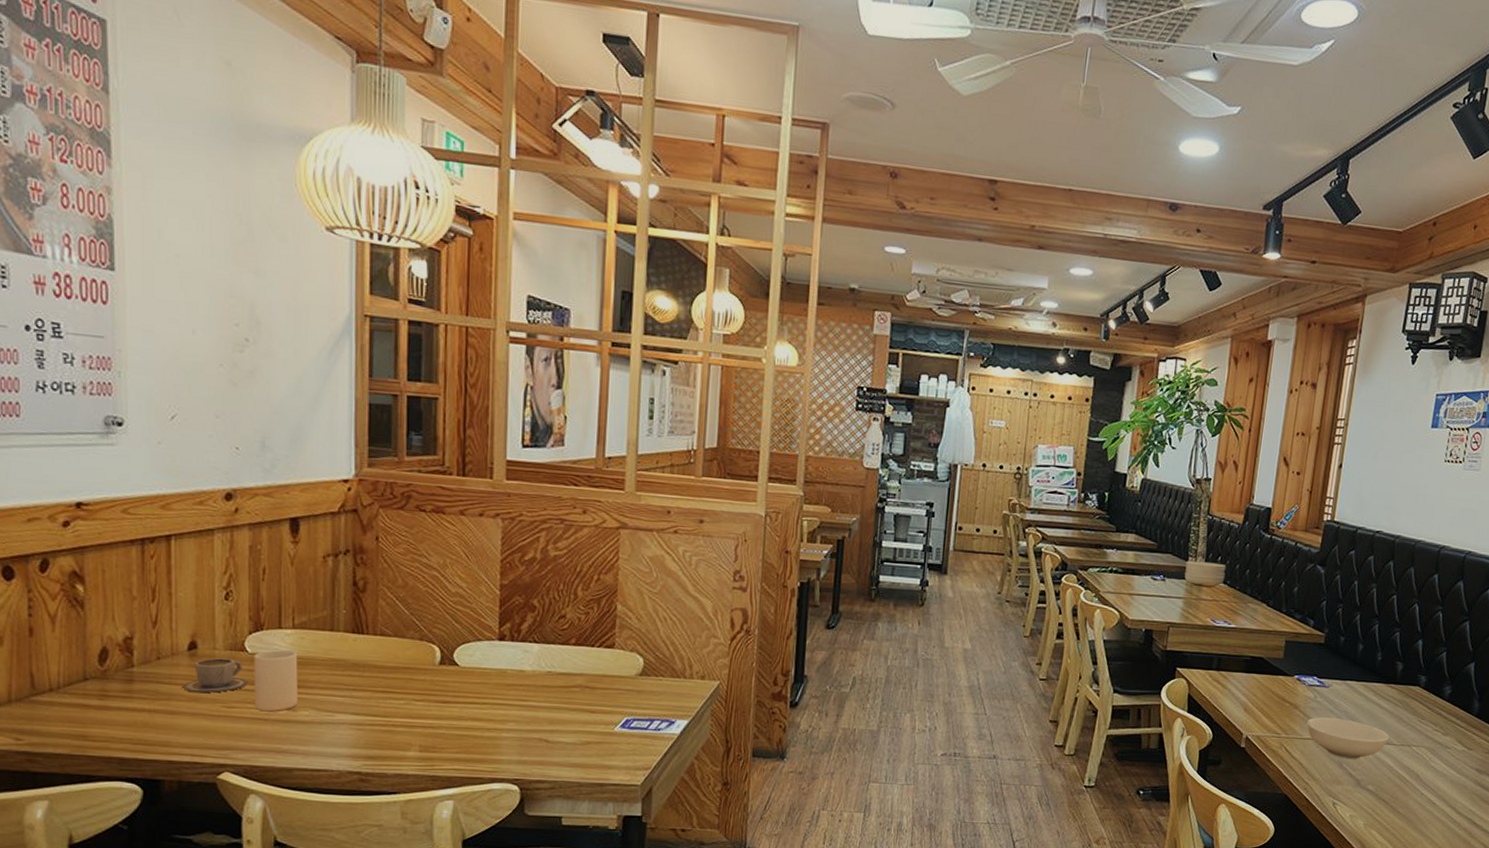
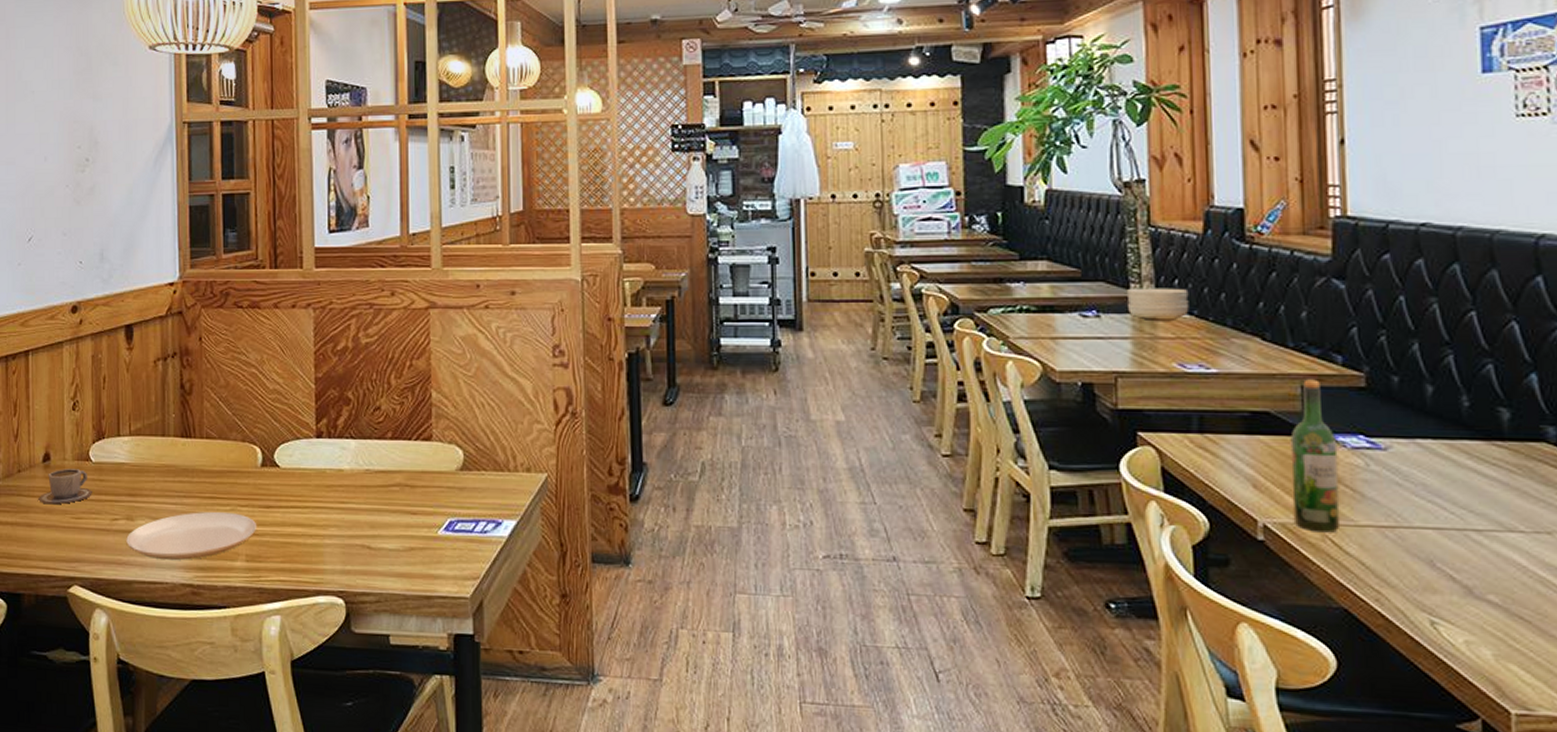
cup: present [253,650,298,712] -> none [97,458,135,522]
plate: none [287,704,433,749] -> present [126,511,257,560]
wine bottle: none [1264,636,1301,743] -> present [1290,379,1341,533]
bowl: present [1307,717,1389,759] -> none [1361,494,1509,555]

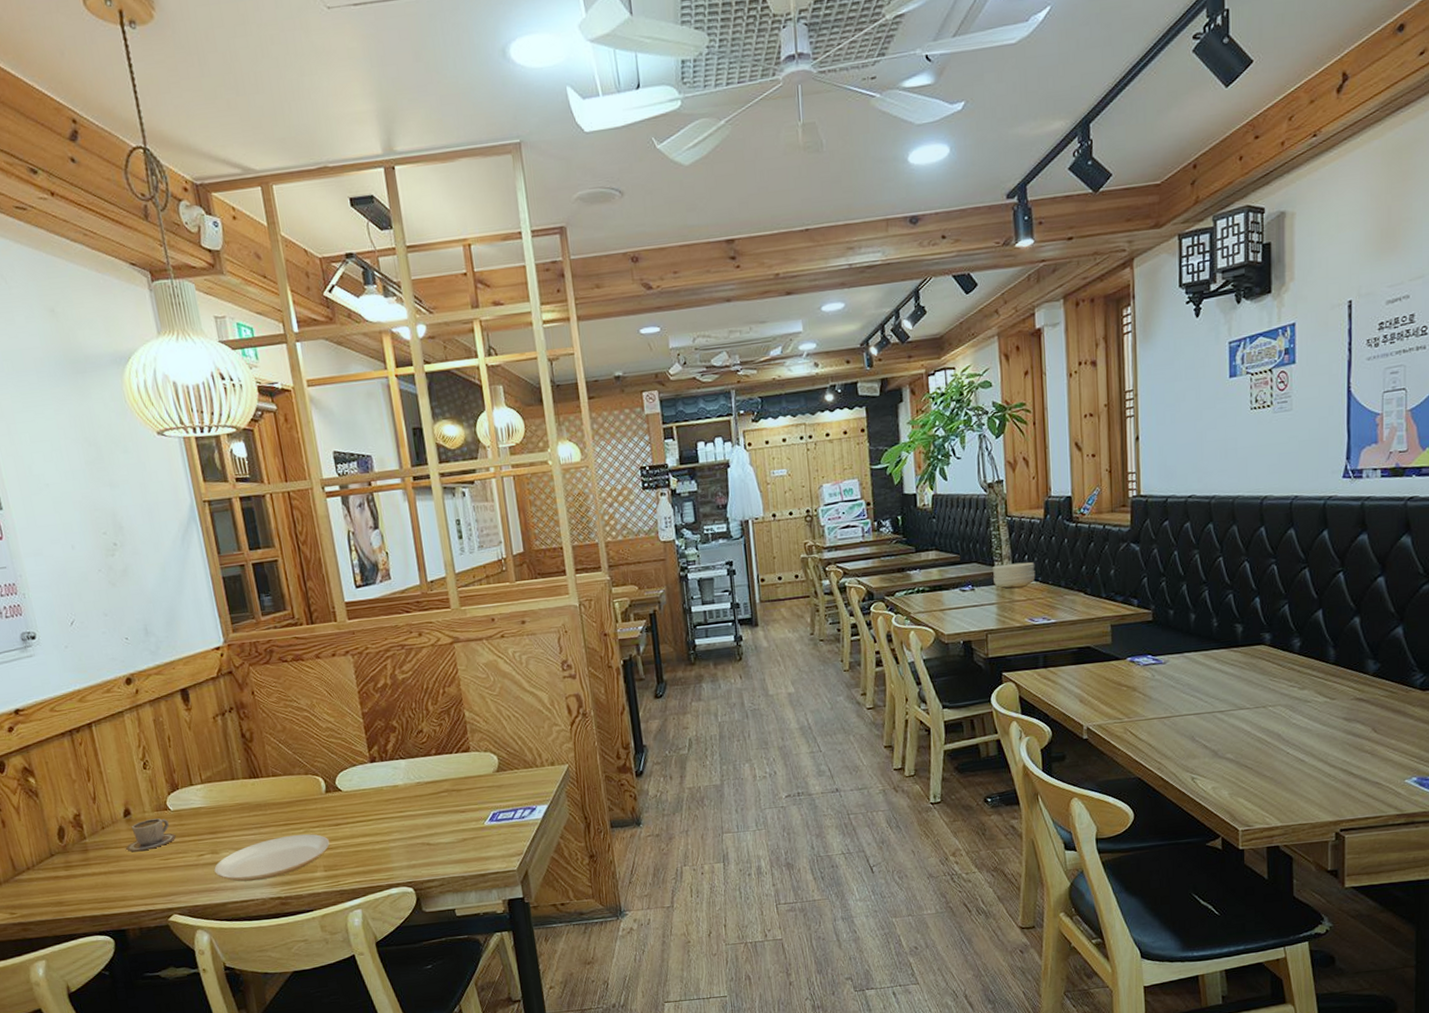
wine bottle: present [1290,379,1341,533] -> none [1104,619,1136,728]

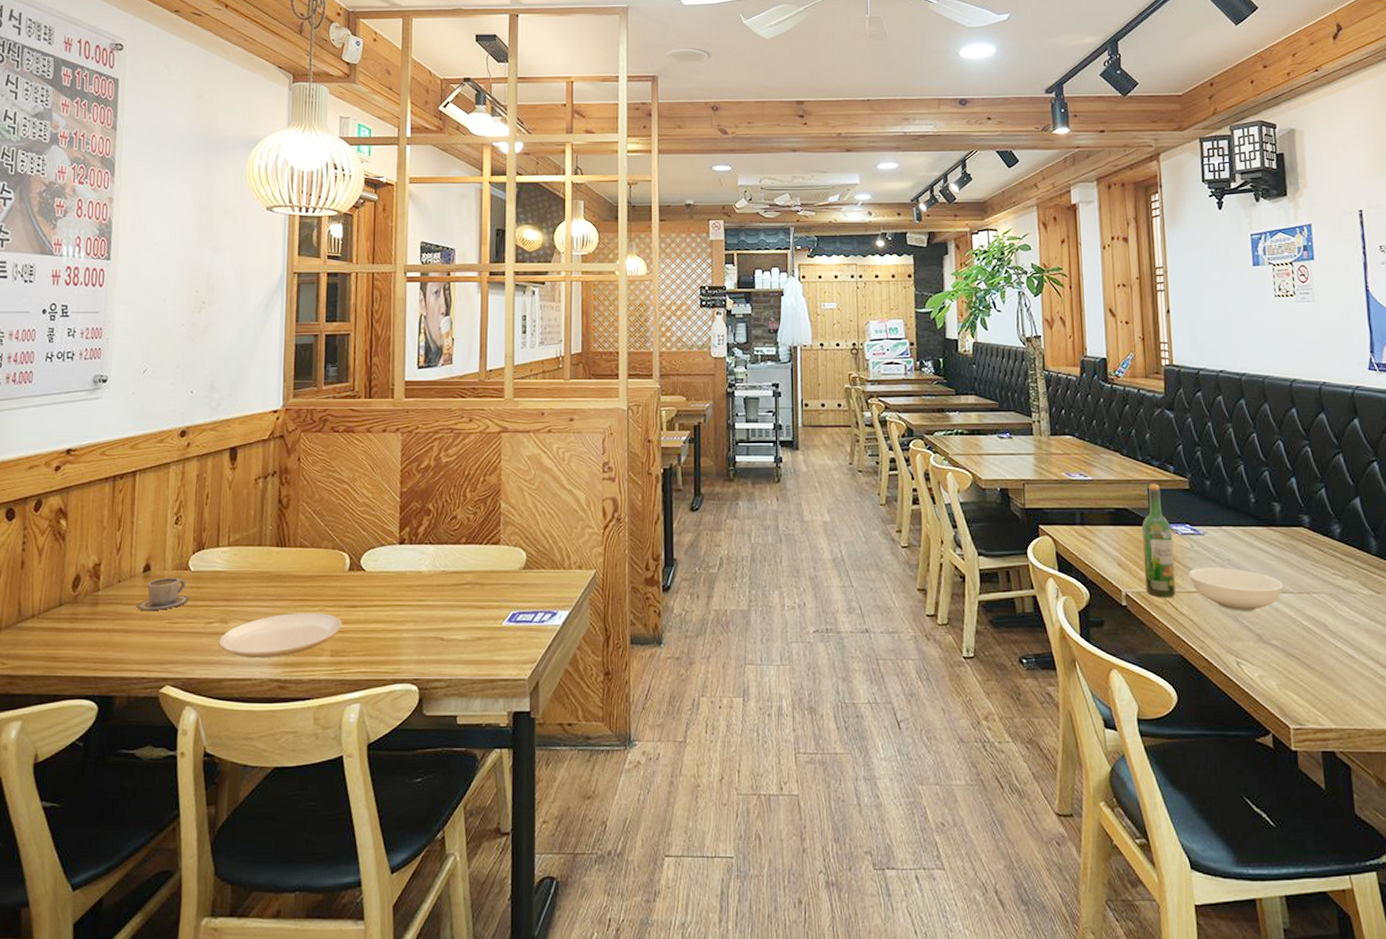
bowl: present [992,562,1036,590] -> none [1029,416,1072,442]
wine bottle: none [1104,619,1136,728] -> present [1141,484,1177,598]
bowl: none [1149,692,1240,732] -> present [1189,568,1283,611]

